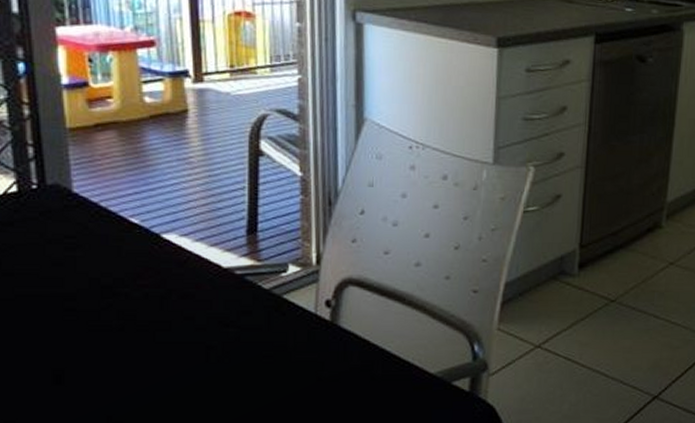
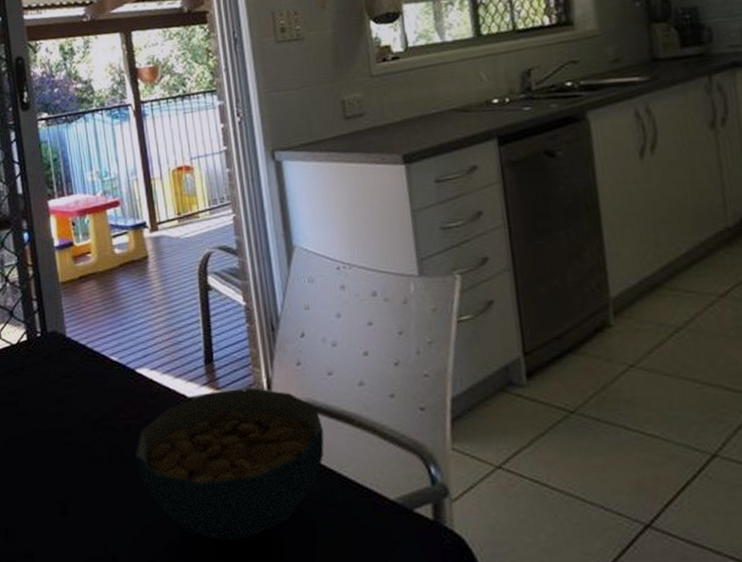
cereal bowl: none [153,262,372,410] -> present [135,388,324,541]

